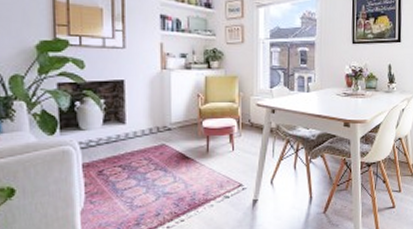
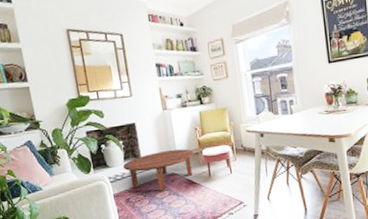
coffee table: none [100,117,192,165] -> present [122,149,194,192]

